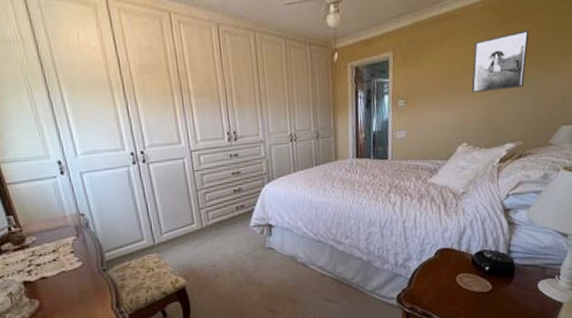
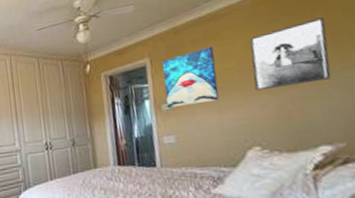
wall art: none [402,47,446,104] -> present [162,47,219,108]

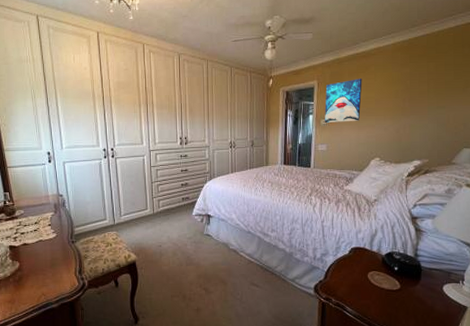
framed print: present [249,17,331,91] -> none [384,68,434,117]

